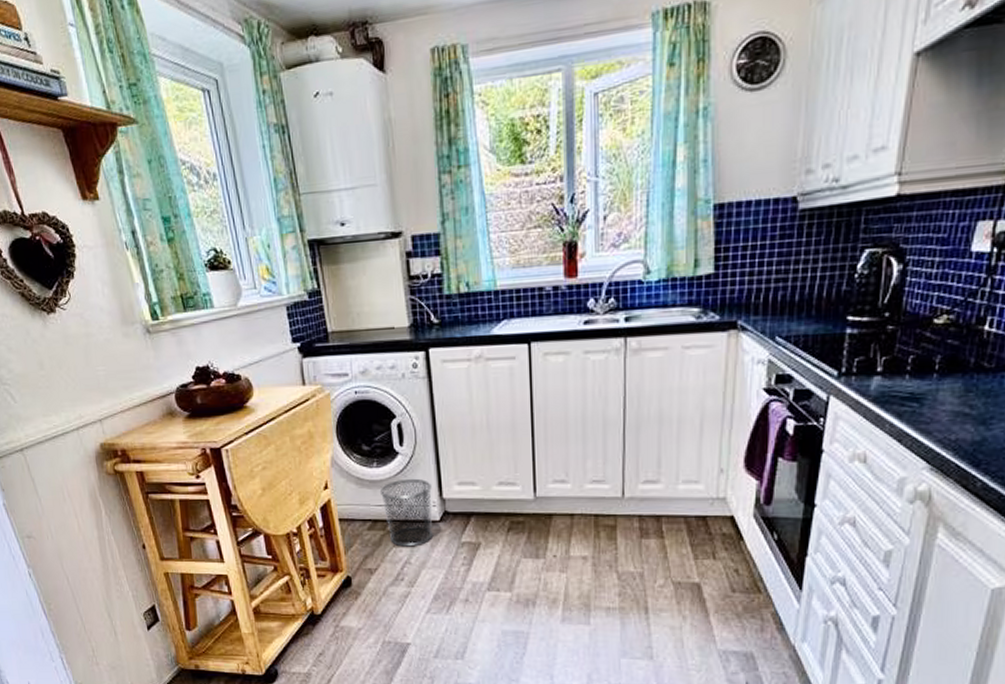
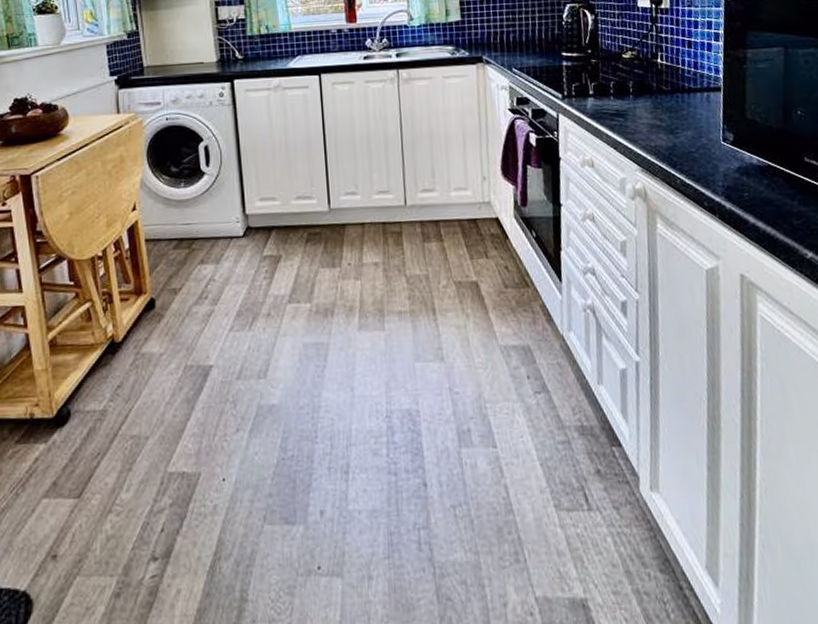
waste bin: present [379,478,434,547] -> none [186,196,237,264]

